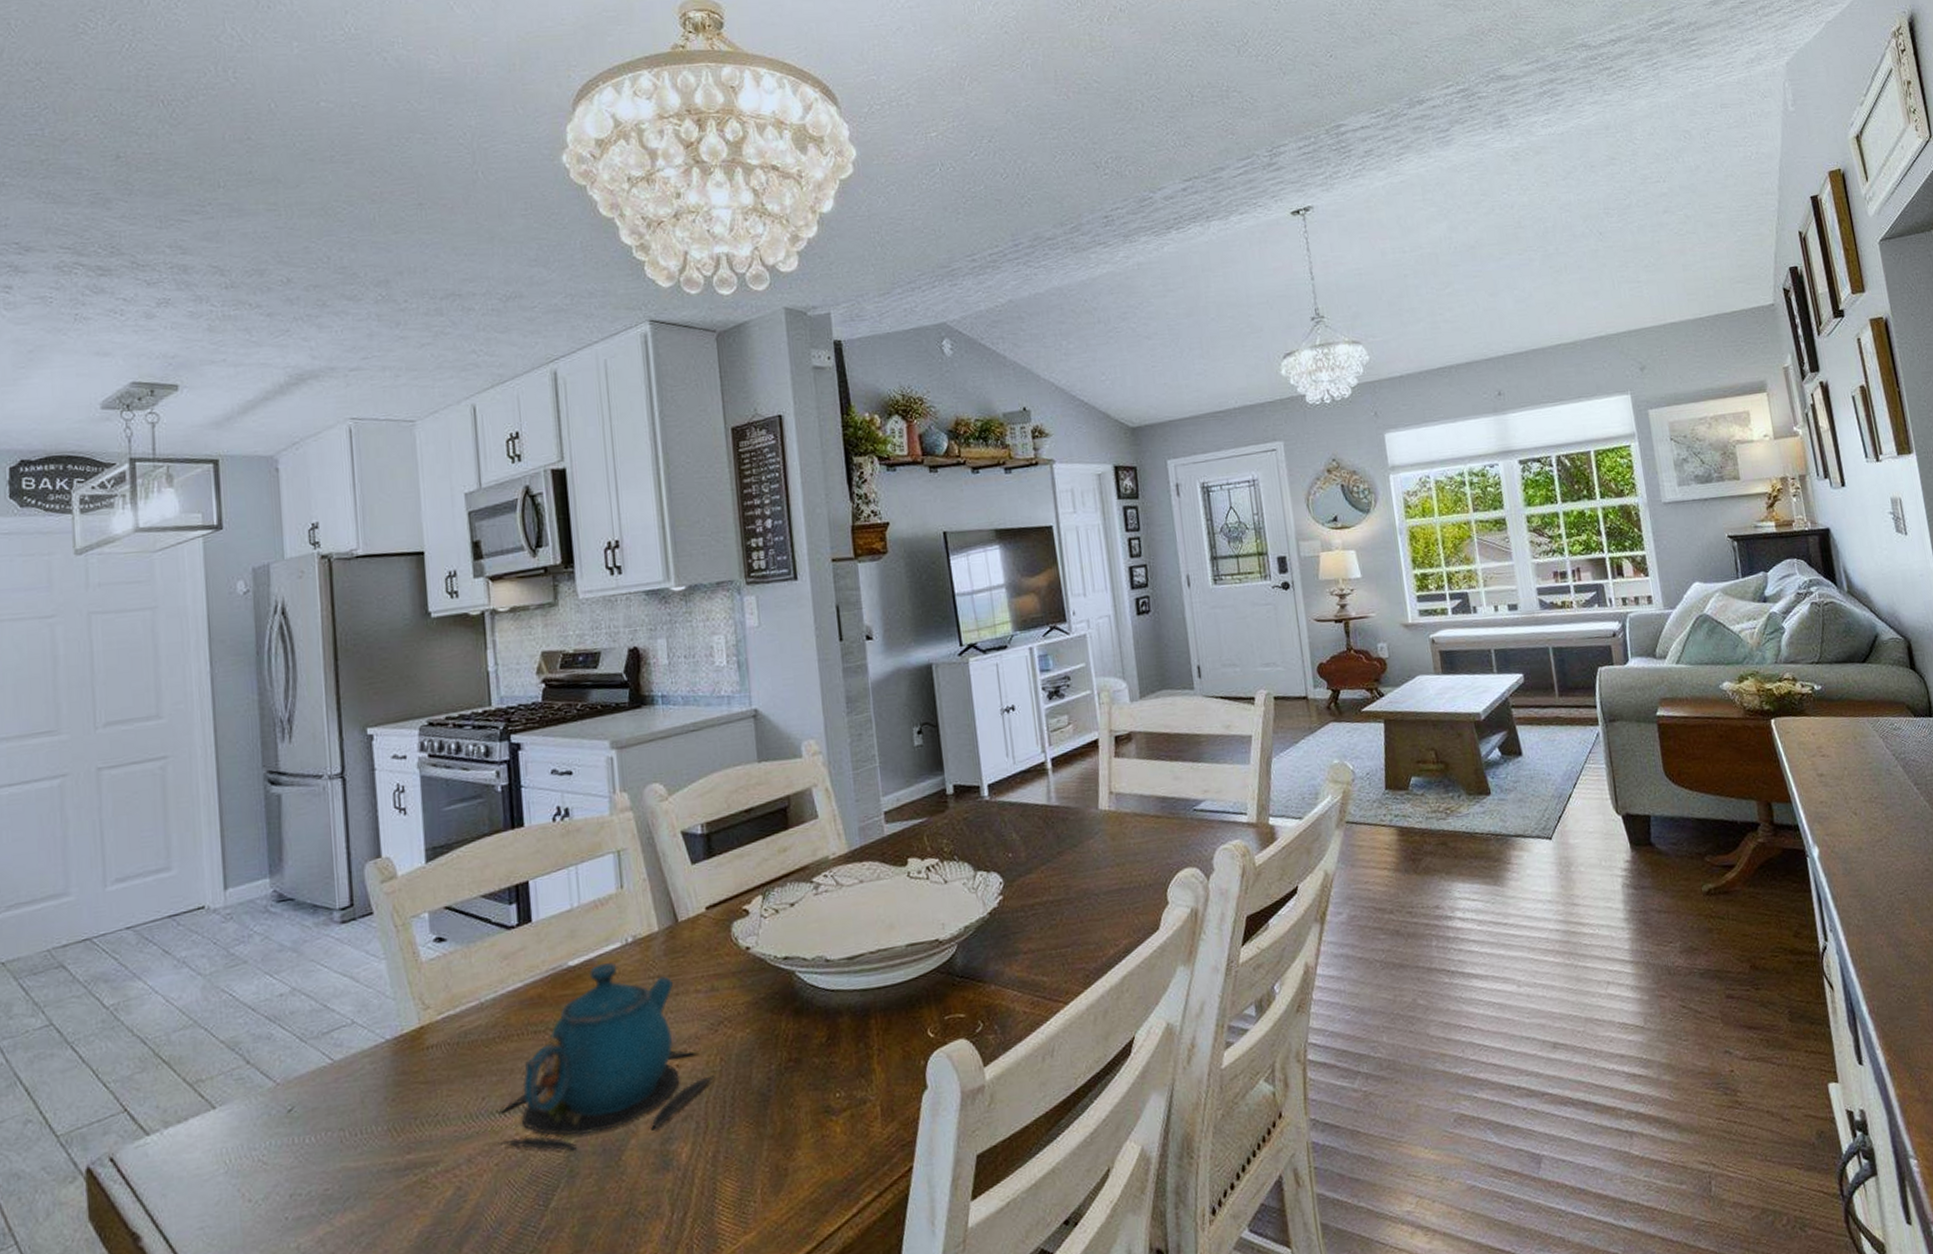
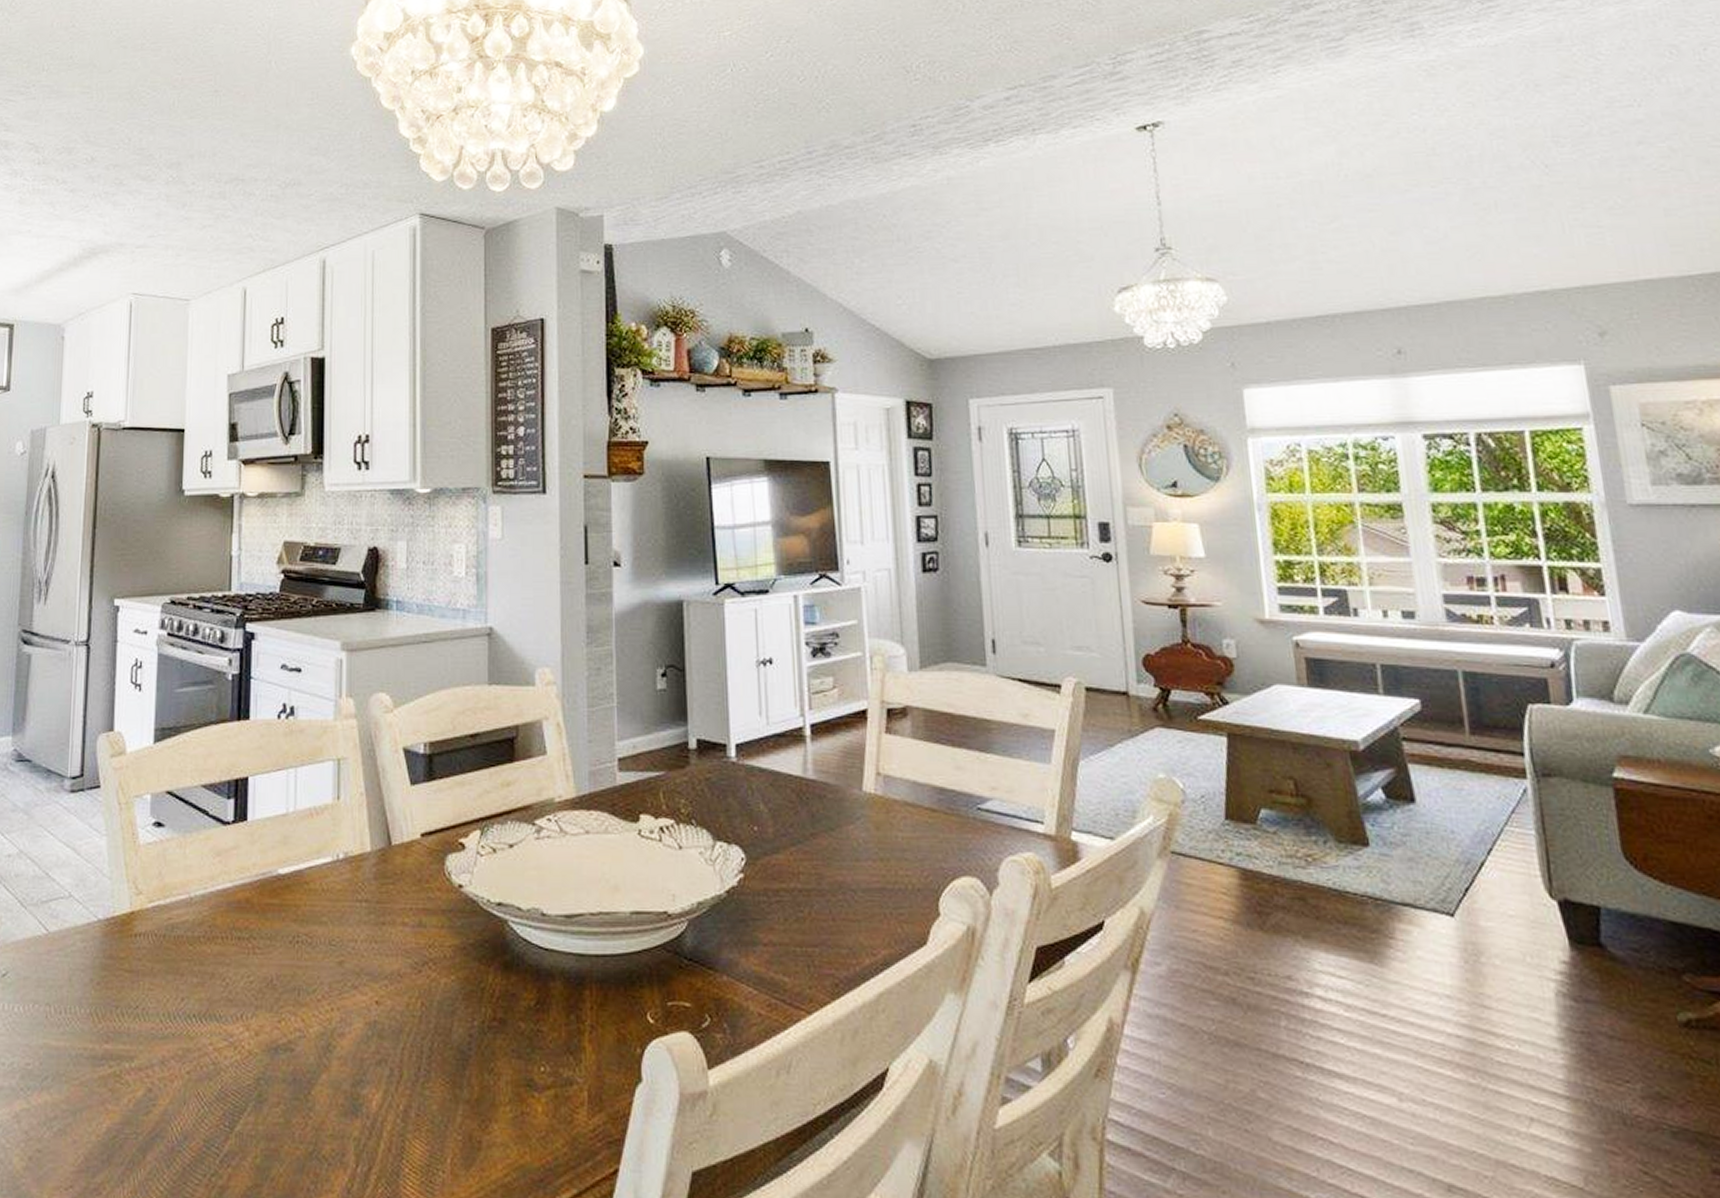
teapot: present [498,962,715,1152] -> none [191,877,414,1076]

